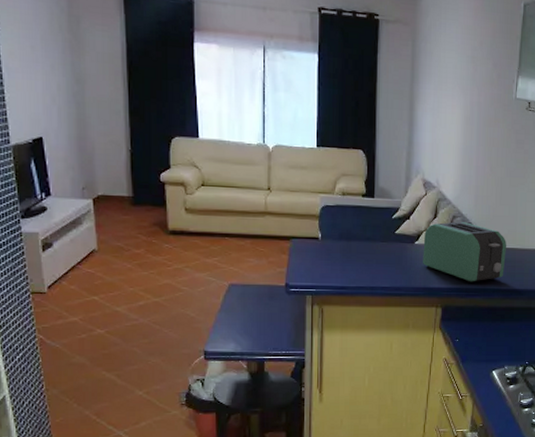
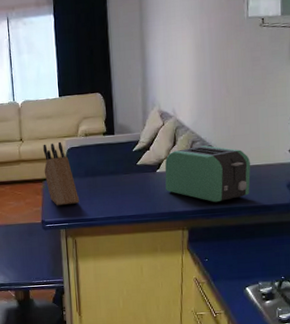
knife block: none [292,197,331,269] -> present [43,141,80,206]

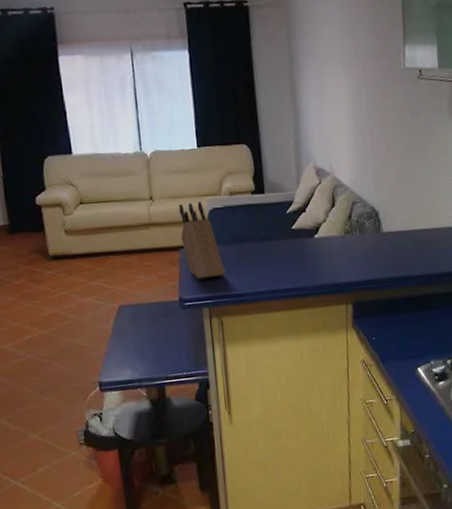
toaster: present [165,145,251,203] -> none [323,207,417,273]

